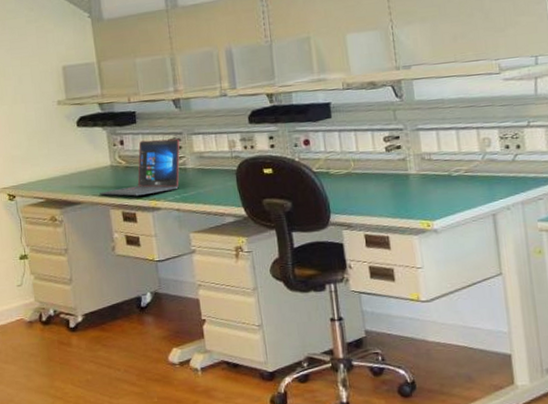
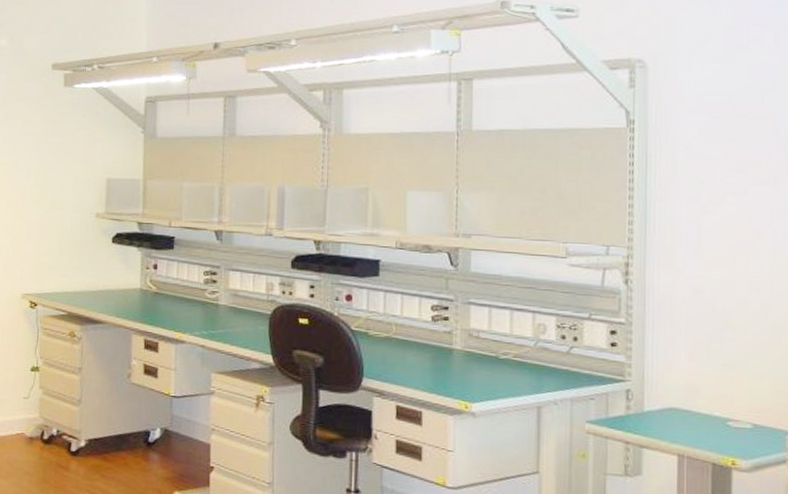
laptop: present [98,138,180,197] -> none [123,268,216,326]

